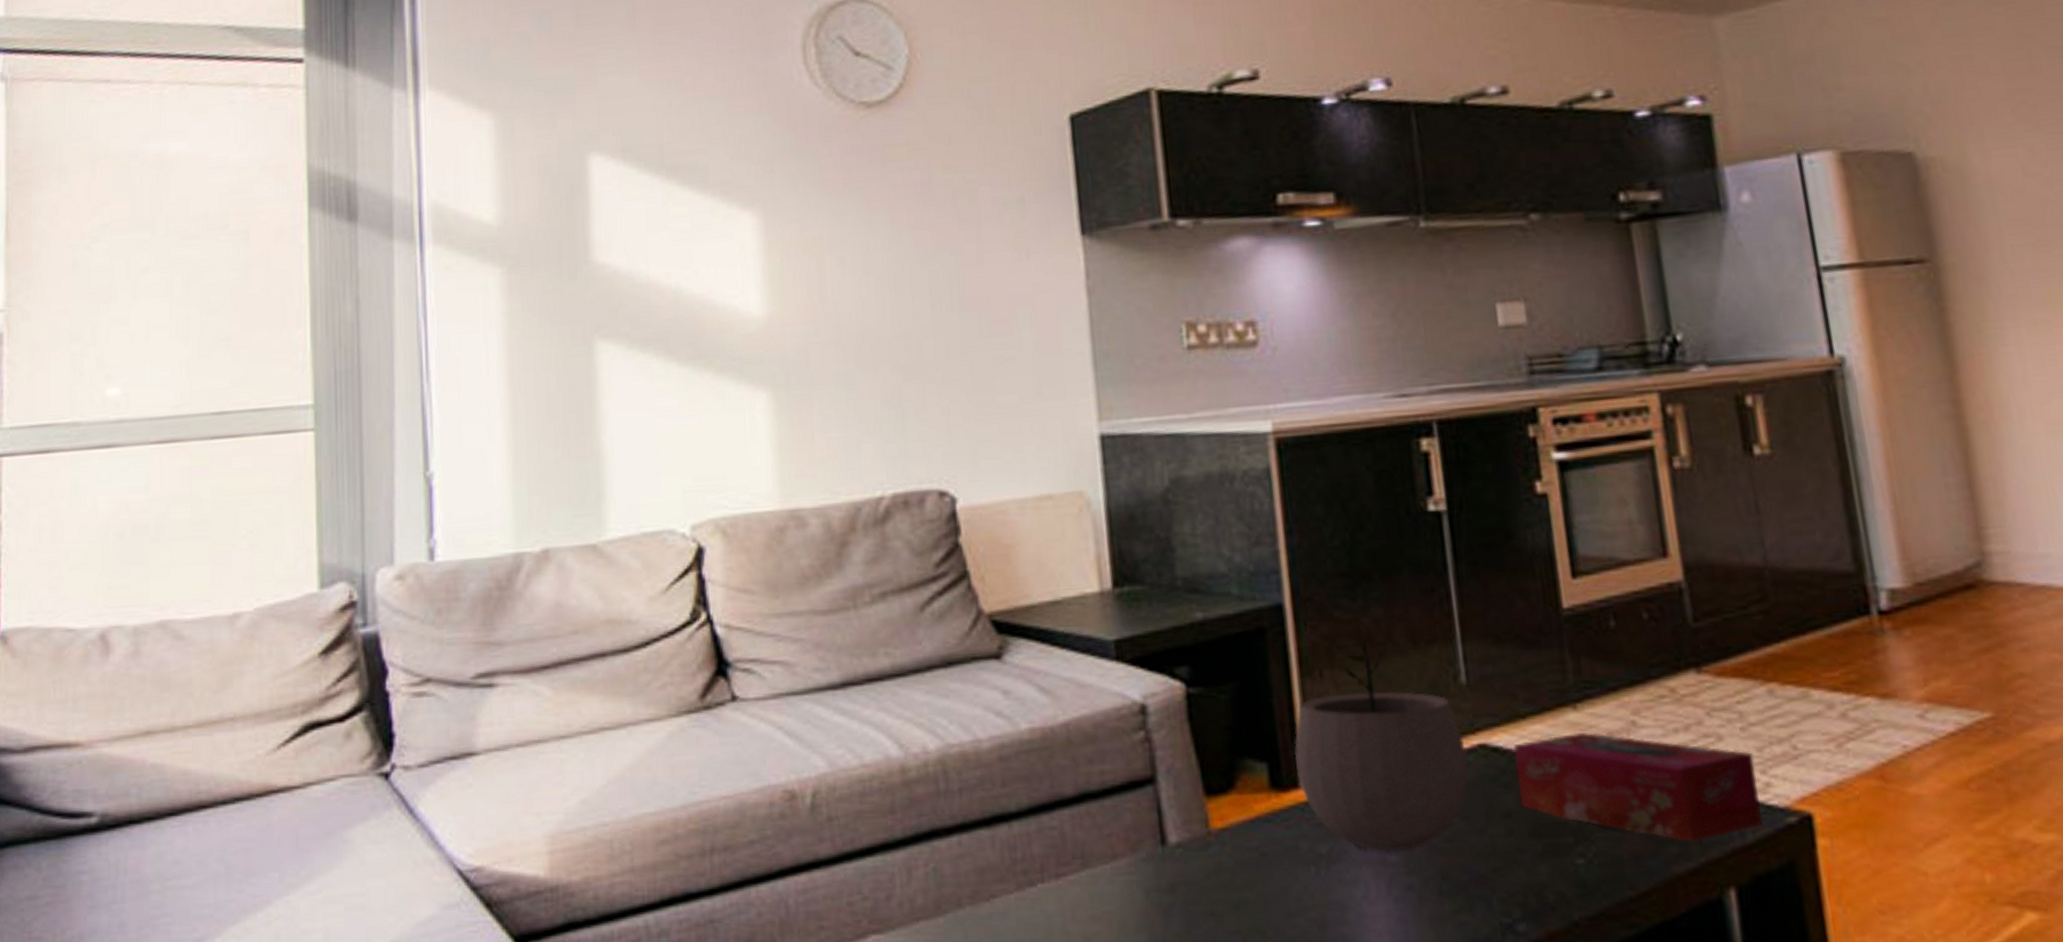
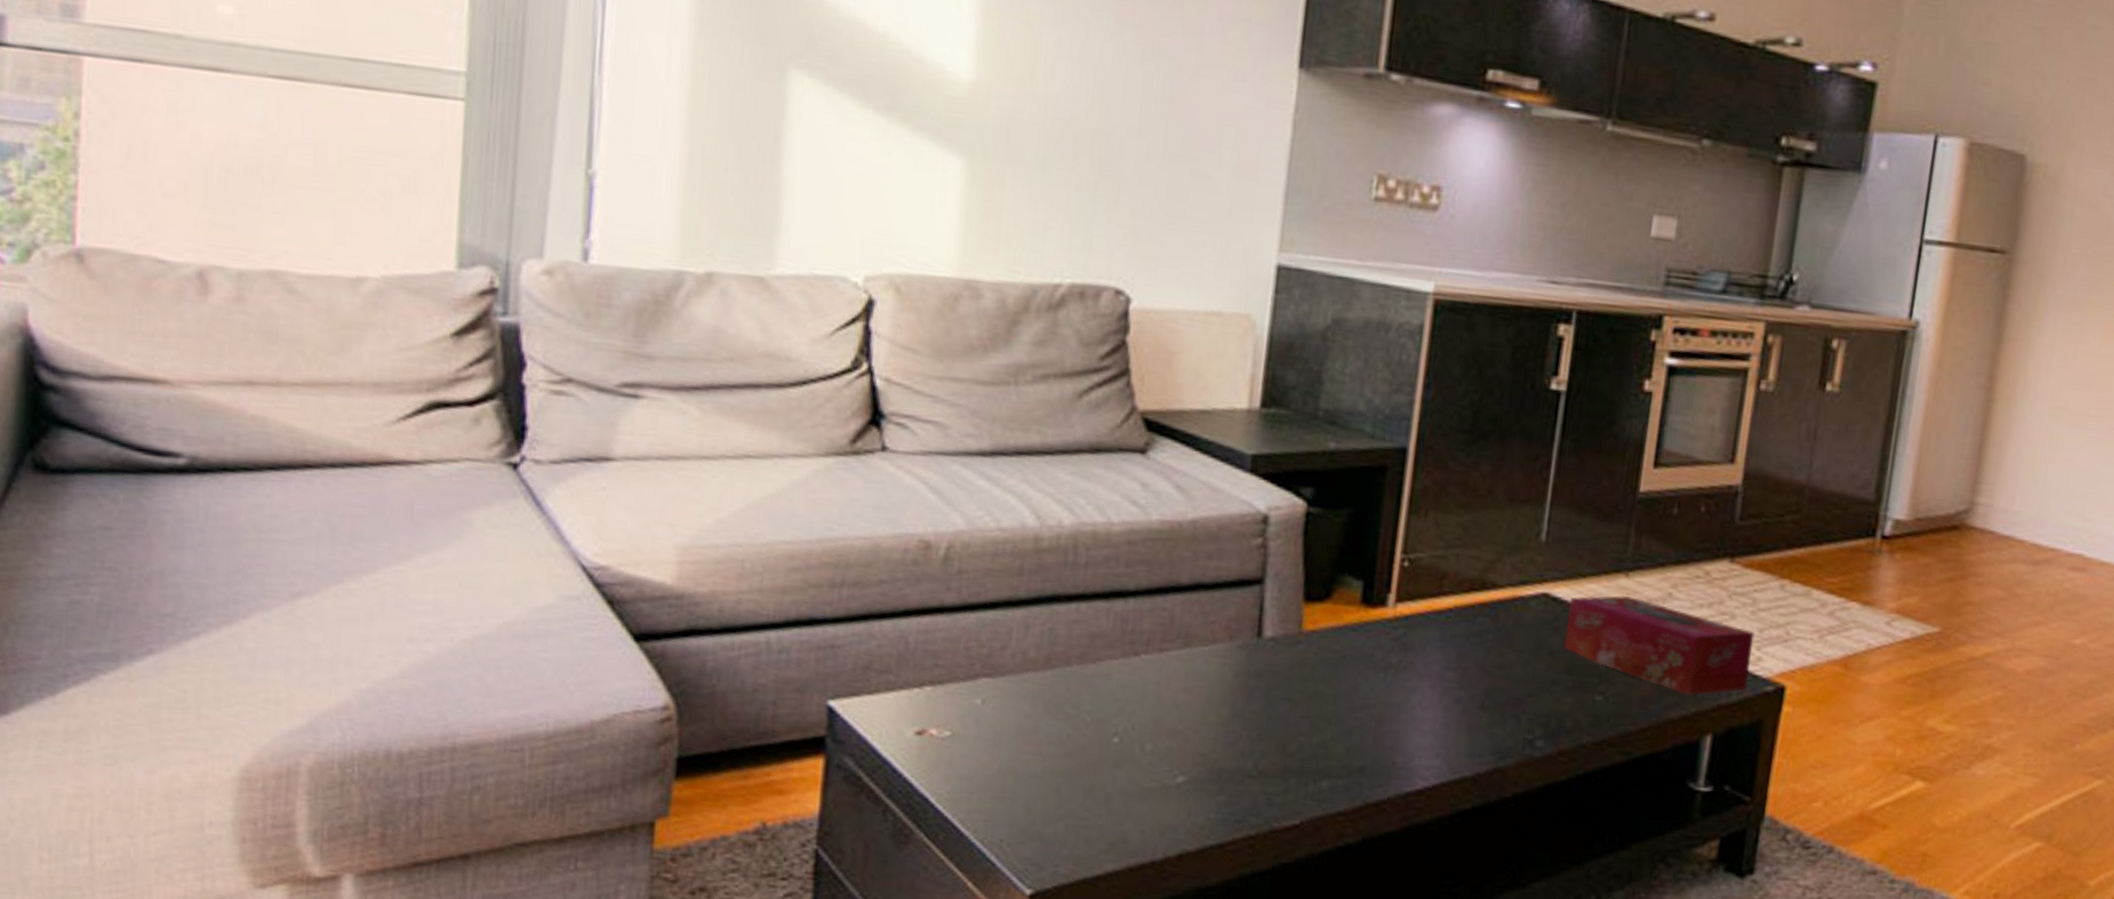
plant pot: present [1293,639,1469,853] -> none [1386,489,1532,671]

